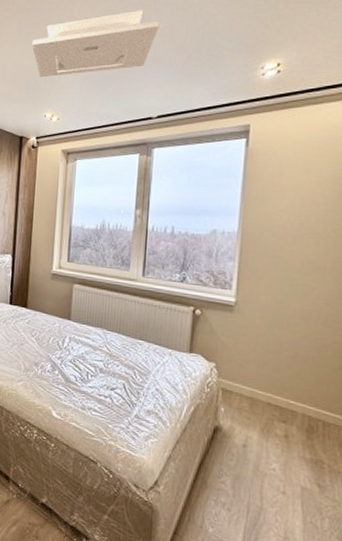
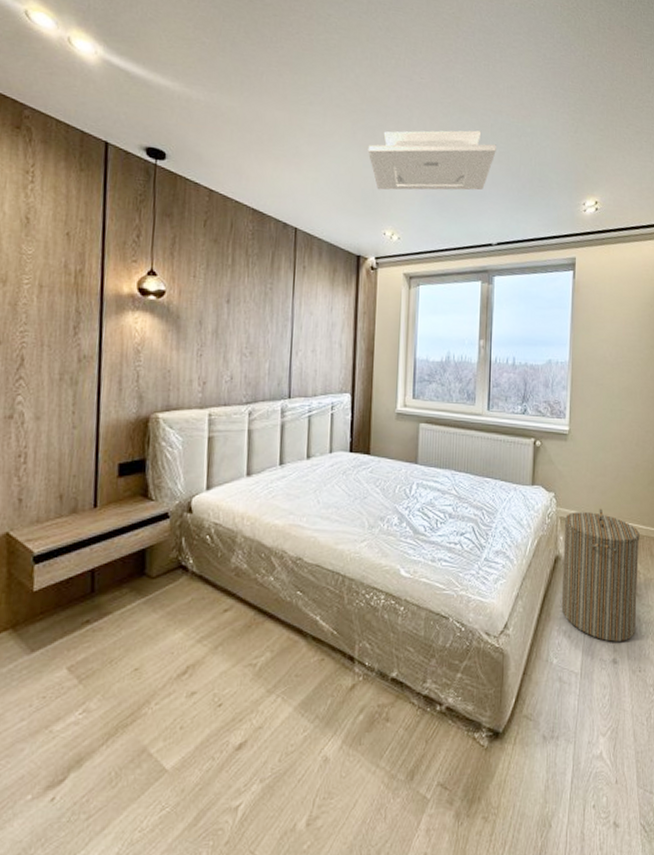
laundry hamper: none [220,385,325,531] -> present [561,508,640,642]

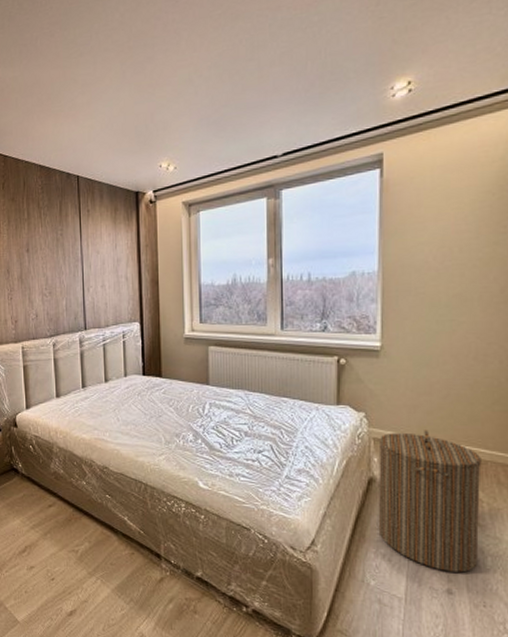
ceiling light: present [367,130,496,191] -> none [138,35,277,124]

